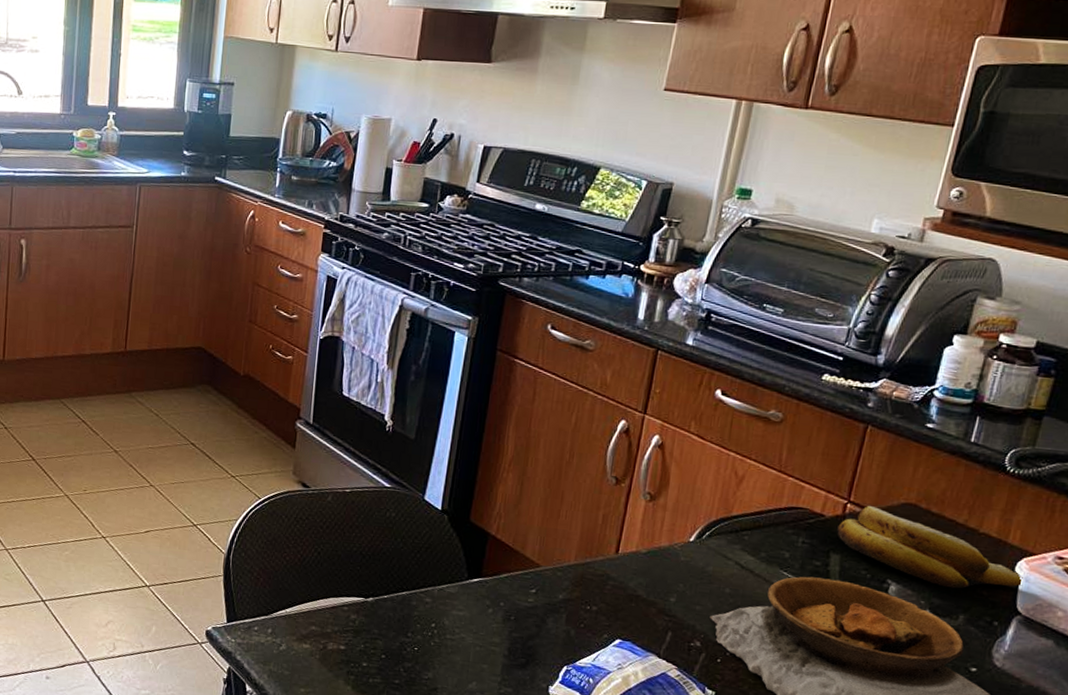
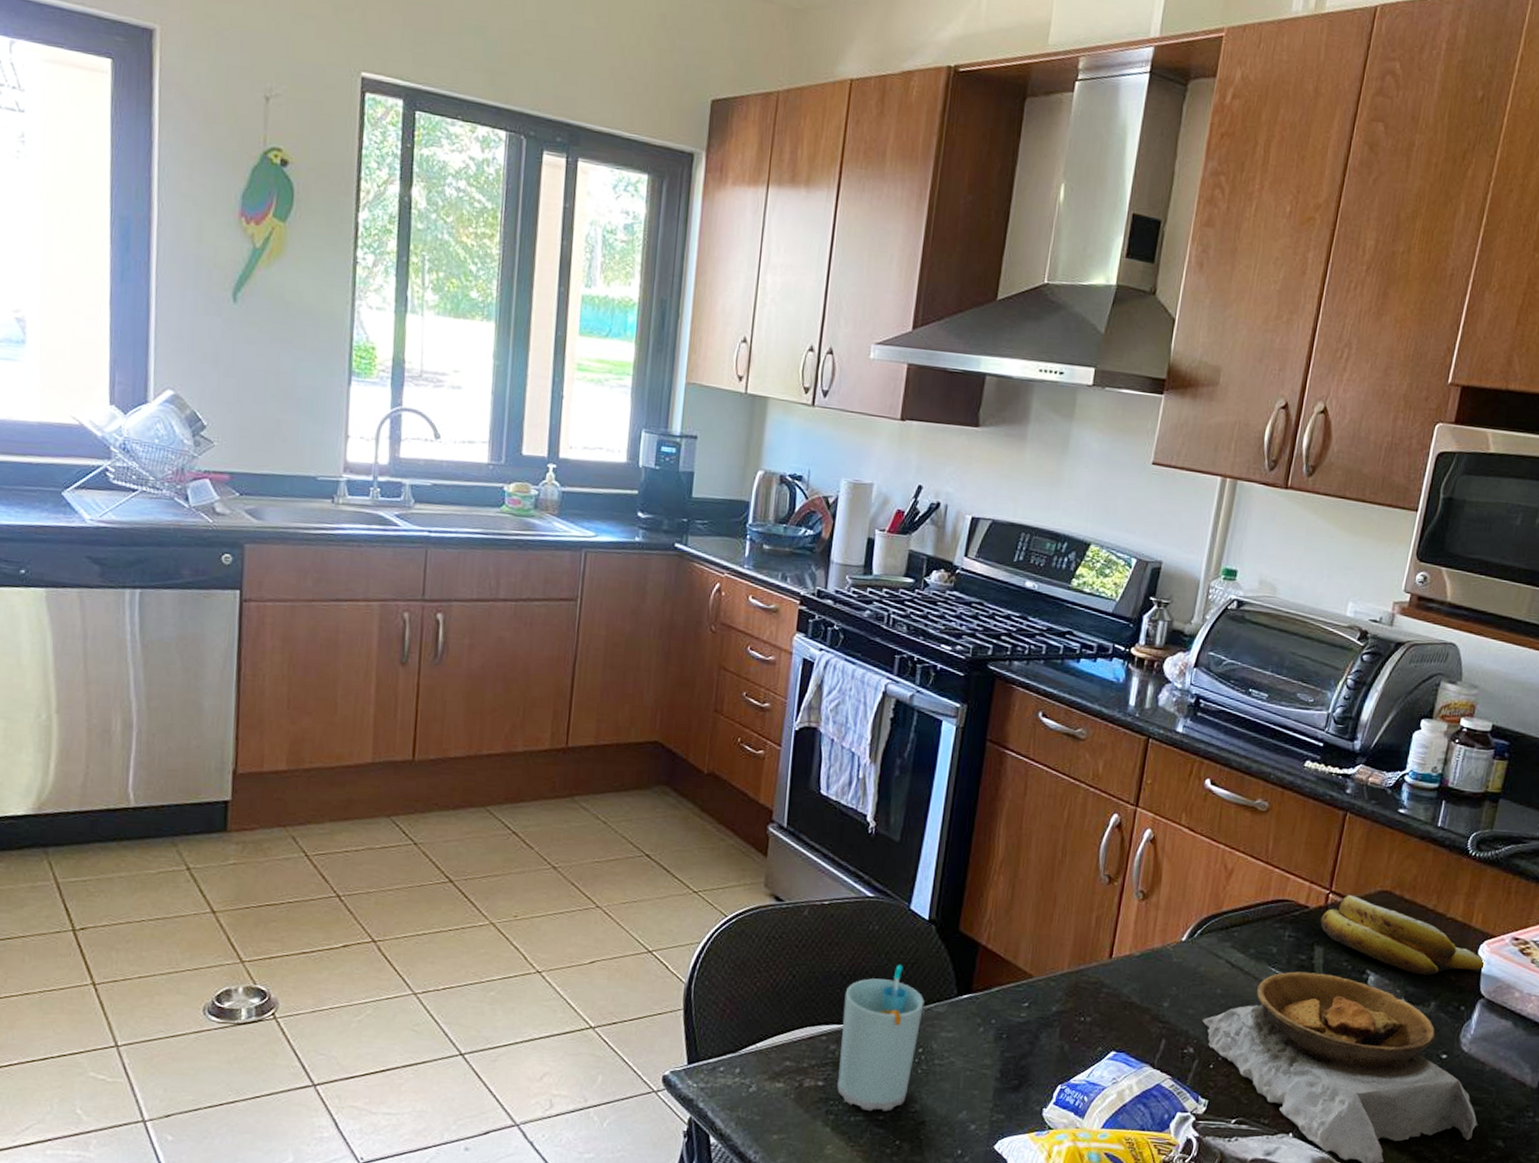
cup: none [357,548,437,677] -> present [837,964,924,1112]

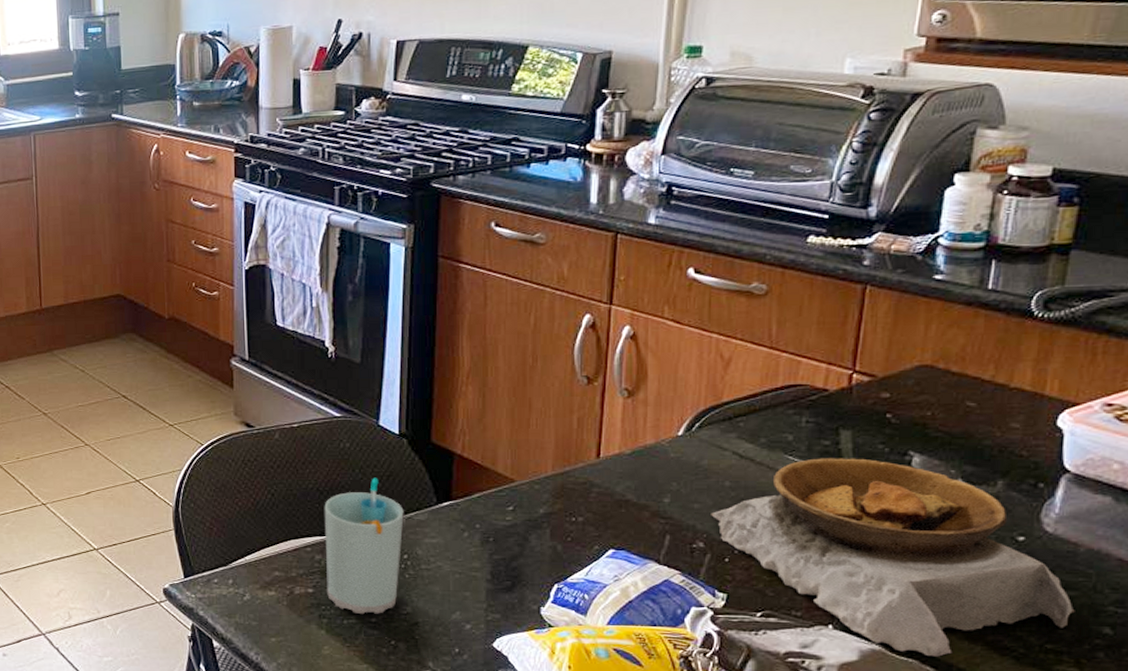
banana: present [1320,894,1485,976] -> none [844,372,1067,452]

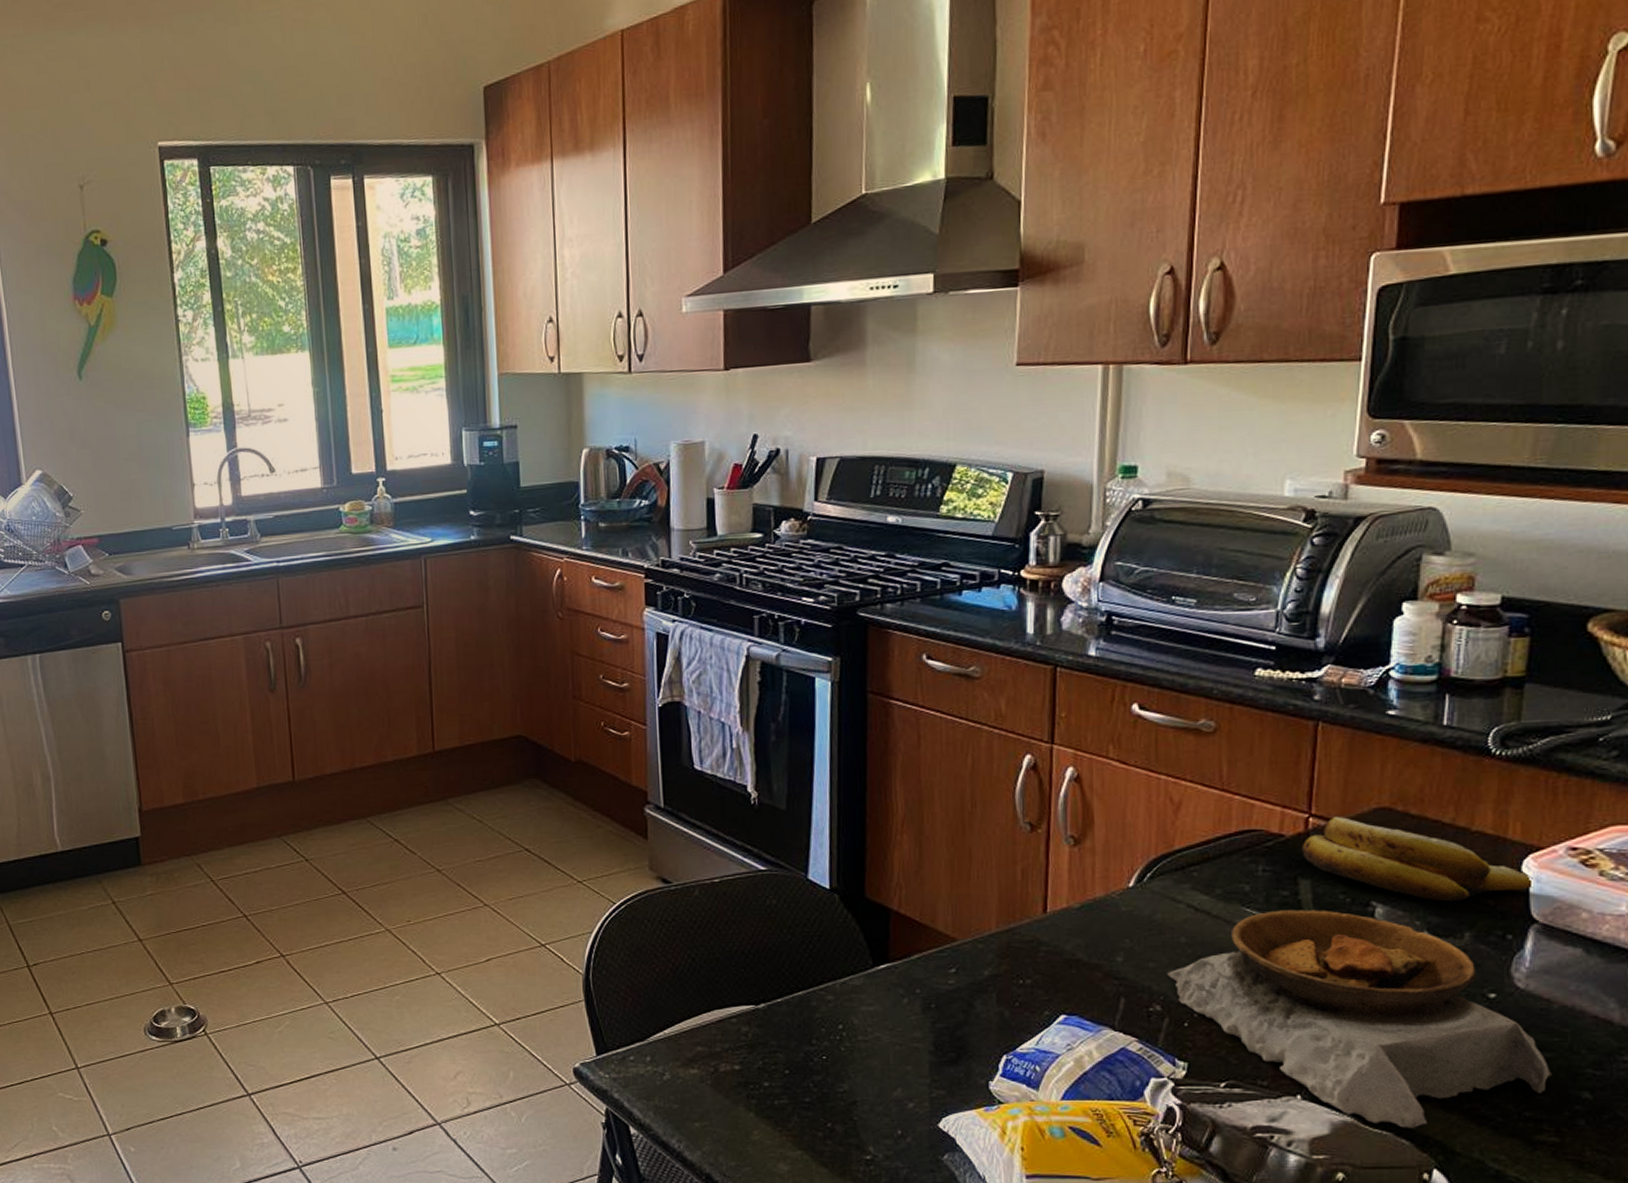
cup: present [324,477,404,615] -> none [750,938,838,1094]
banana: none [844,372,1067,452] -> present [1302,816,1533,902]

